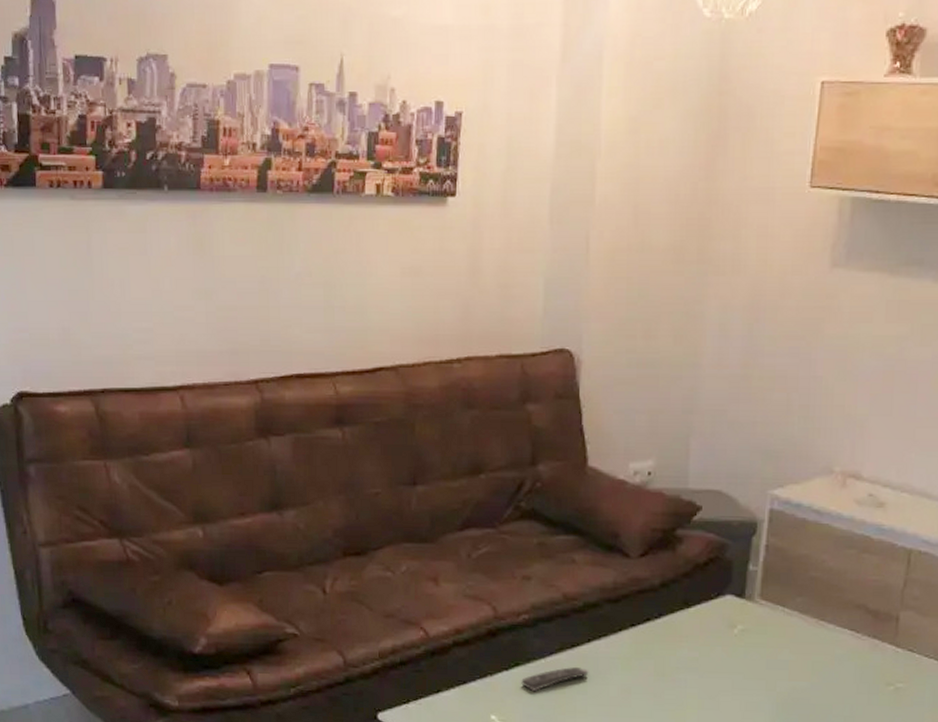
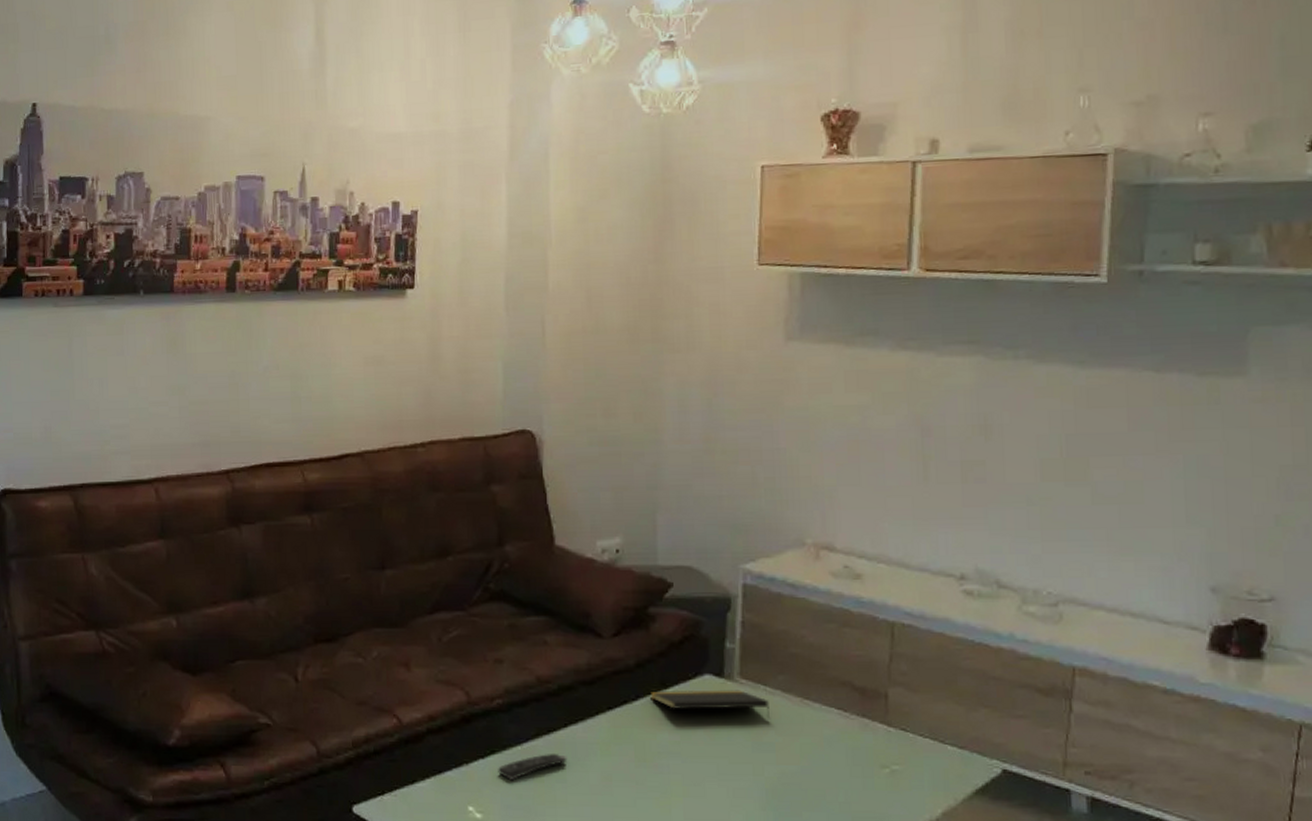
notepad: none [673,609,786,639] -> present [650,689,770,720]

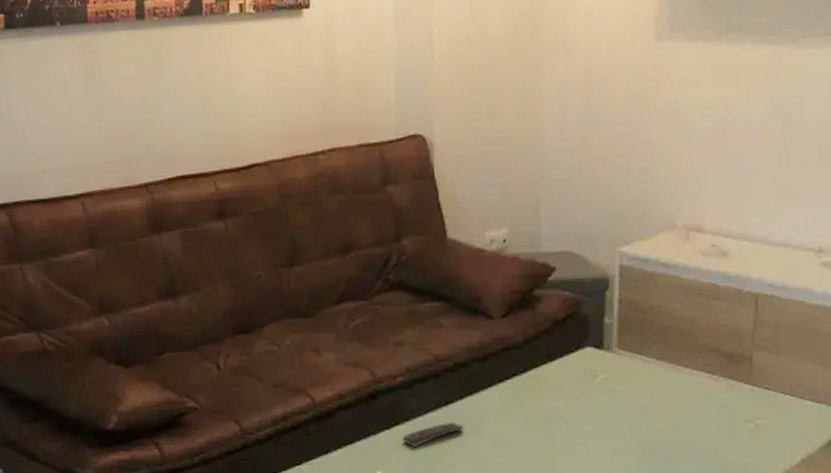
notepad: present [650,689,770,720] -> none [537,359,645,385]

